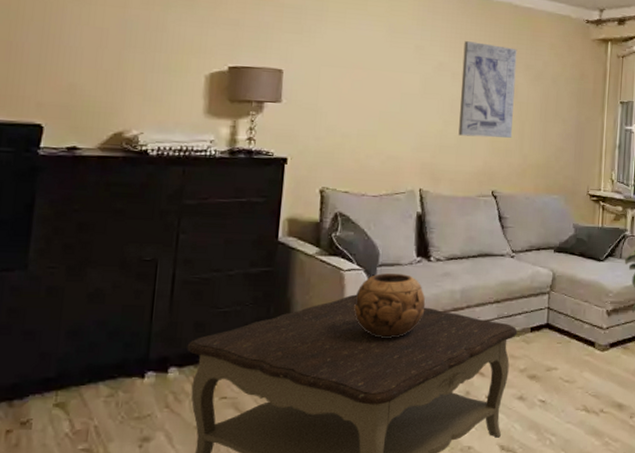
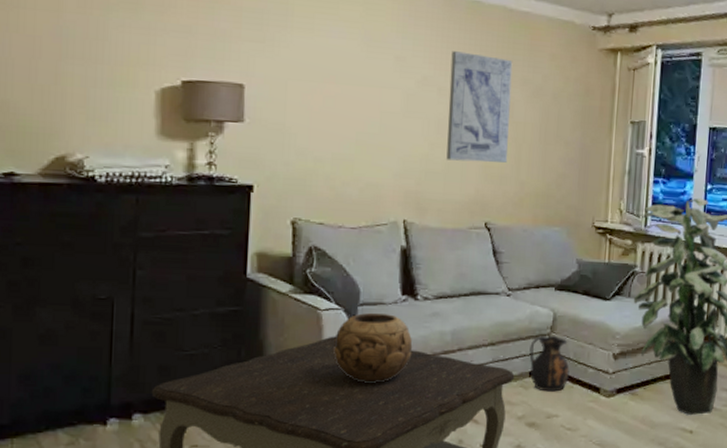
ceramic jug: none [531,294,568,346] -> present [529,336,570,392]

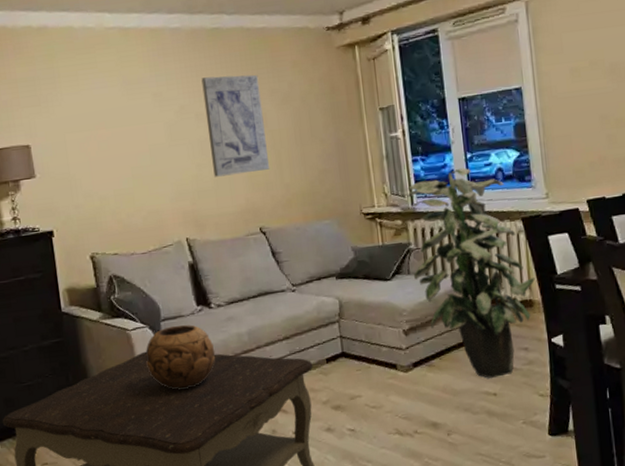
ceramic jug: present [529,336,570,392] -> none [322,322,365,375]

